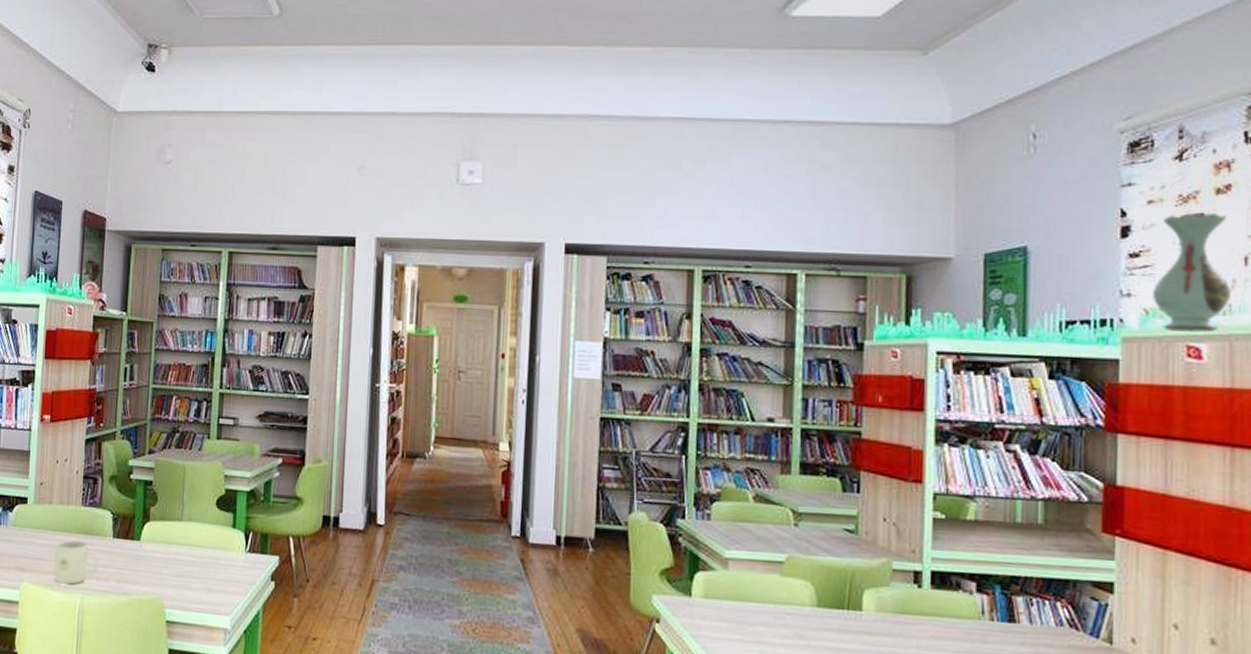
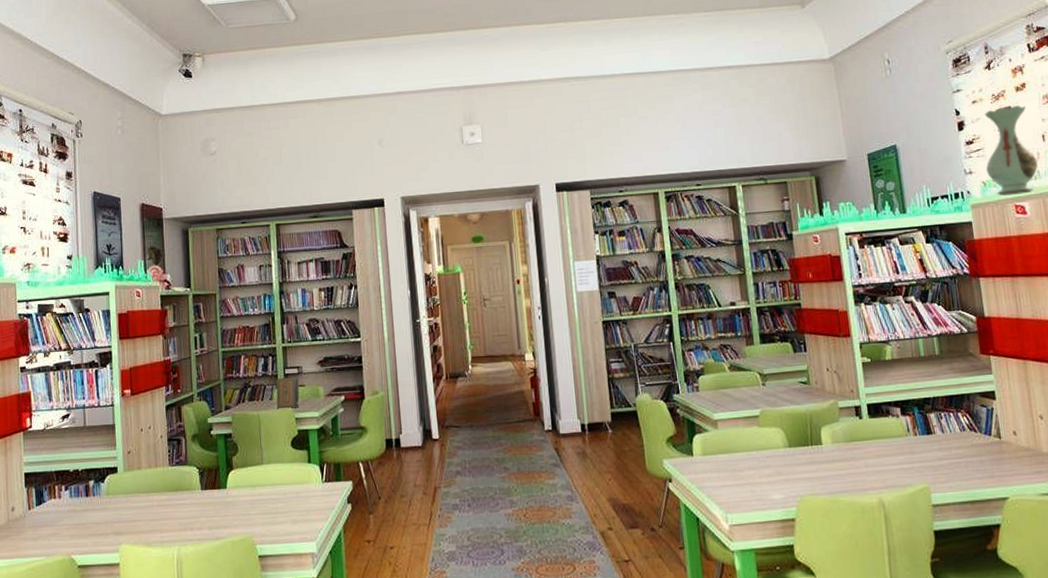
mug: present [53,539,99,586] -> none [148,498,191,540]
book: none [204,427,234,464] -> present [276,377,300,409]

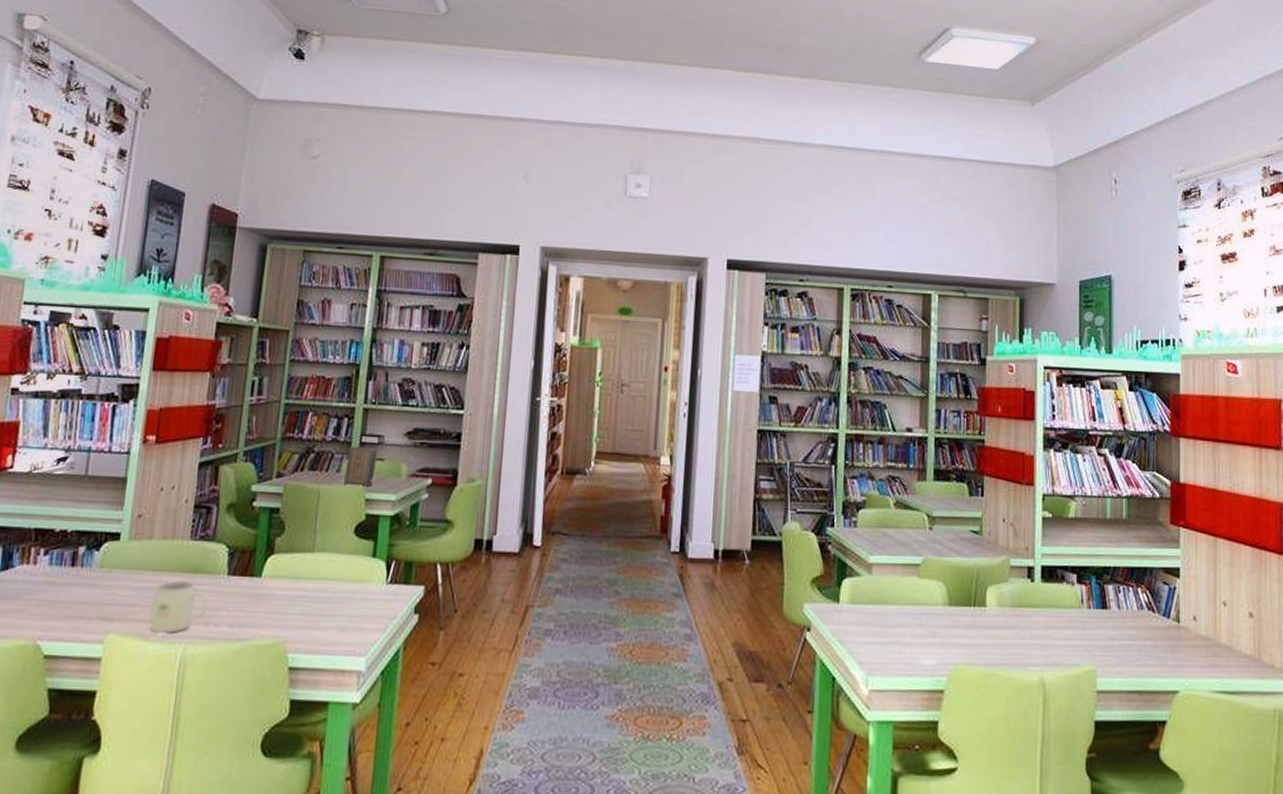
mug: none [148,498,191,540] -> present [149,580,209,635]
decorative vase: present [985,105,1038,196] -> none [1203,252,1256,352]

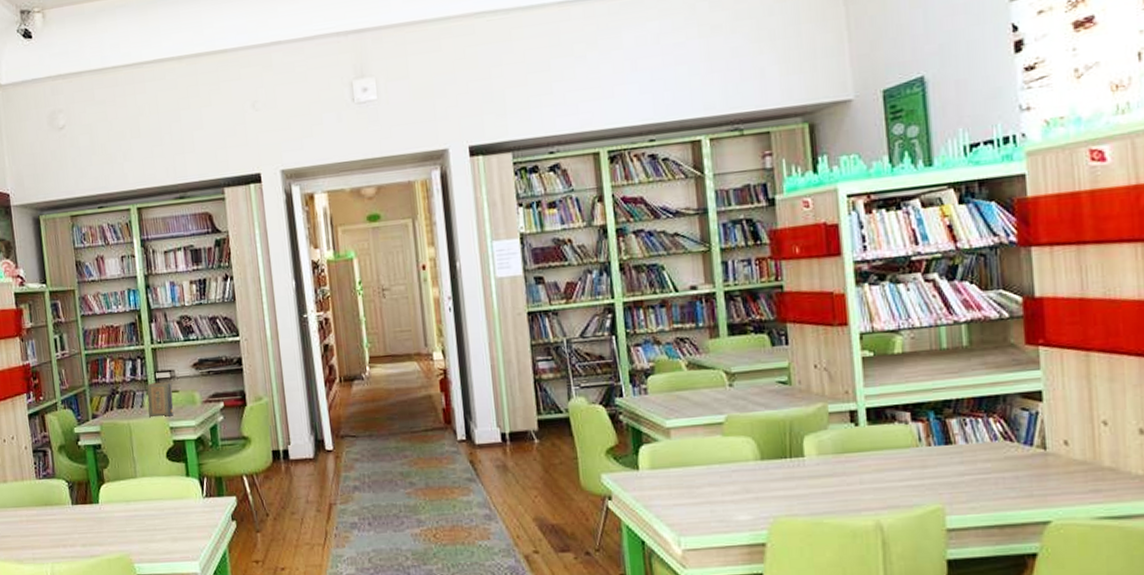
mug: present [149,580,209,635] -> none [17,513,63,557]

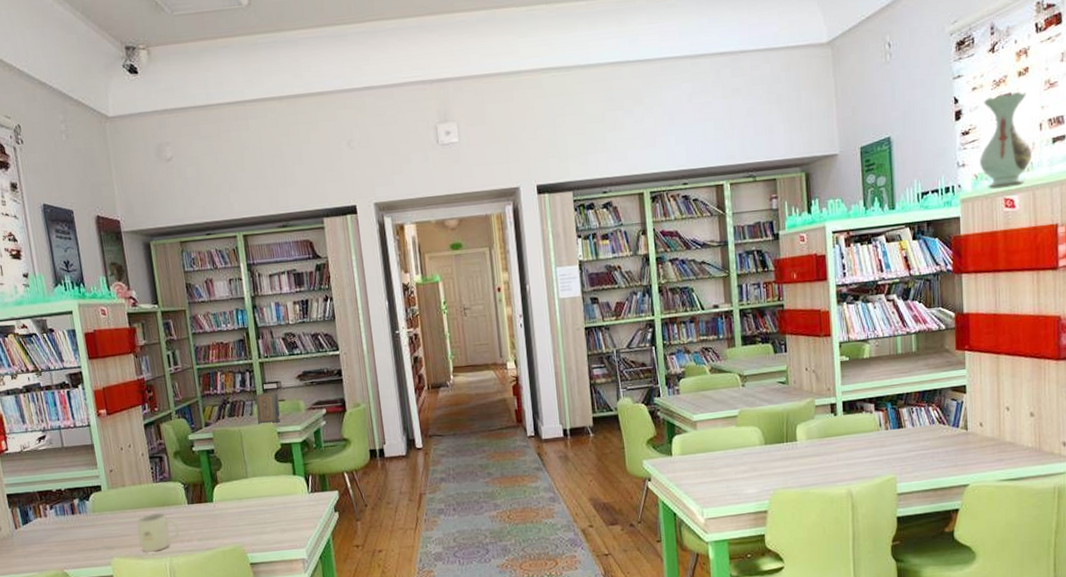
mug: none [17,513,63,557] -> present [136,513,180,553]
decorative vase: none [1052,13,1128,138] -> present [980,92,1031,189]

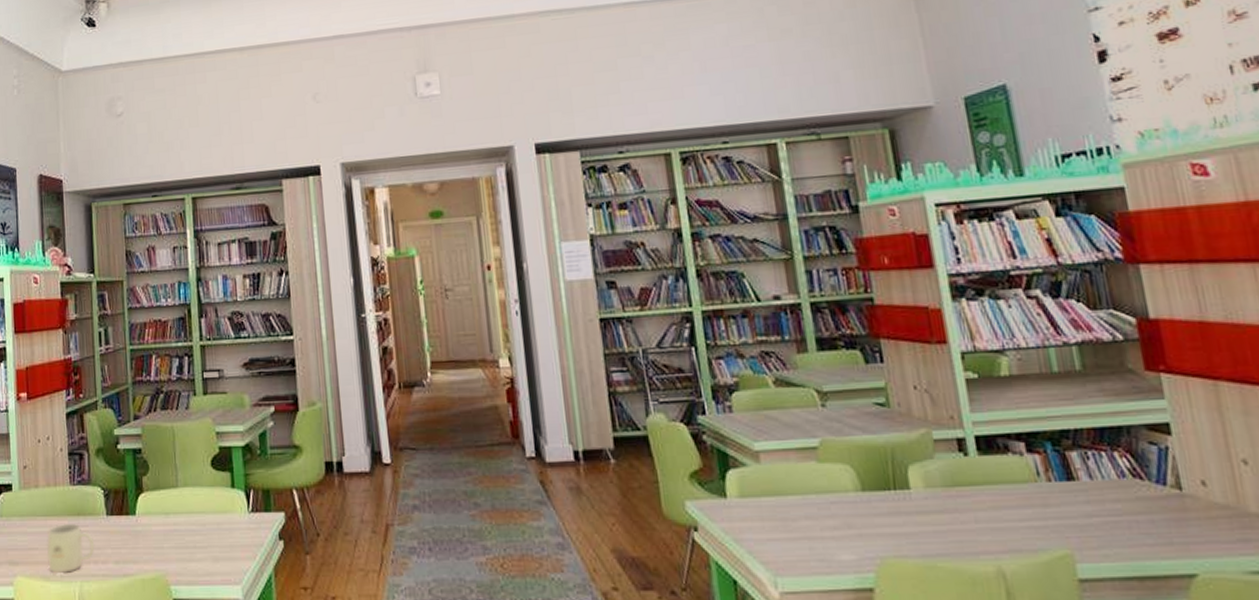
book: present [255,392,281,424] -> none [193,382,221,421]
decorative vase: present [980,92,1031,189] -> none [1138,26,1224,151]

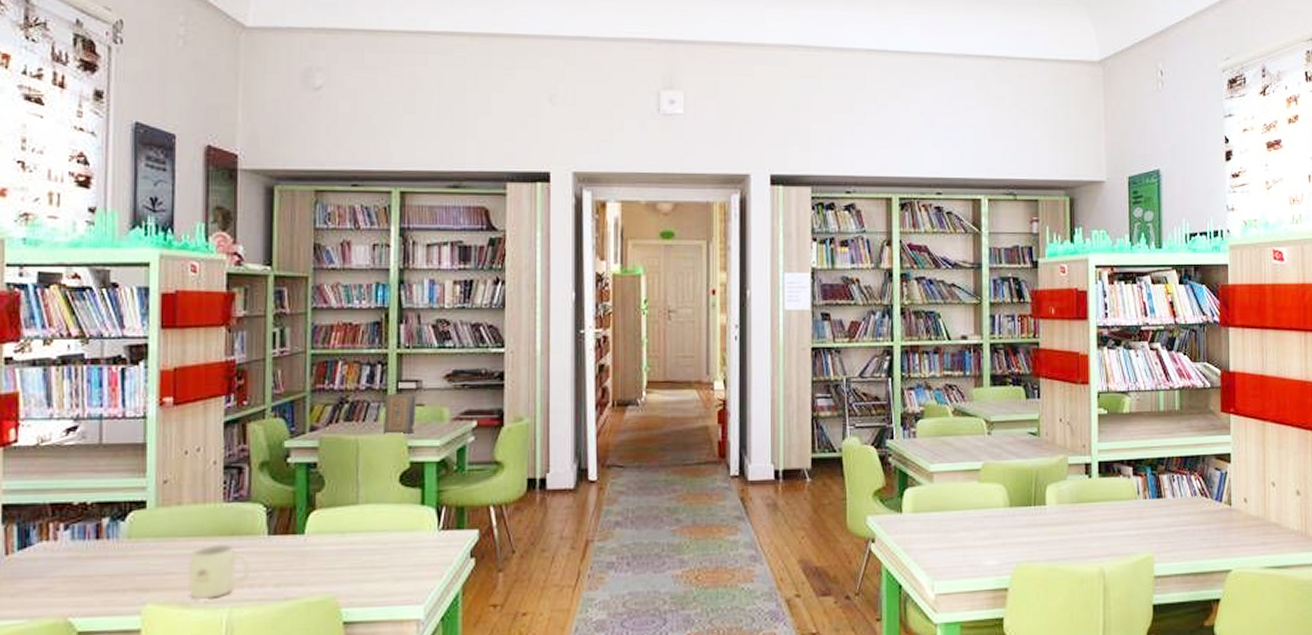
book: none [193,382,221,421] -> present [382,393,417,434]

